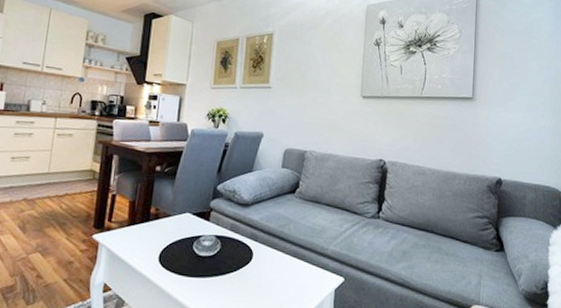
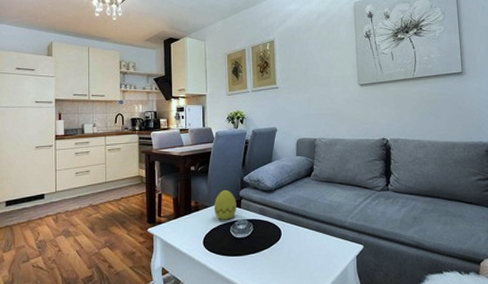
decorative egg: none [177,197,205,234] -> present [213,189,237,220]

